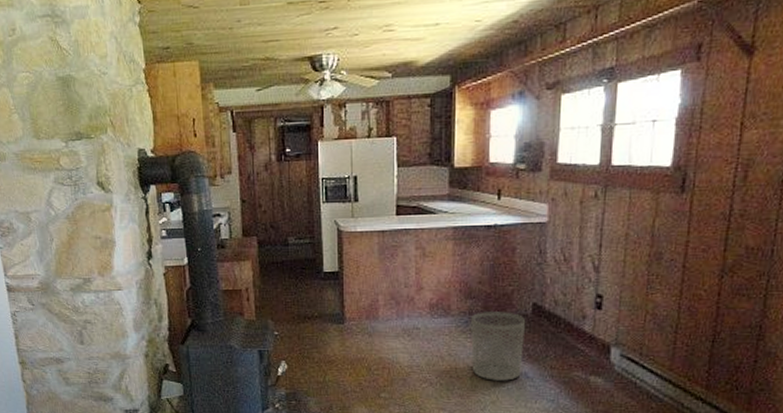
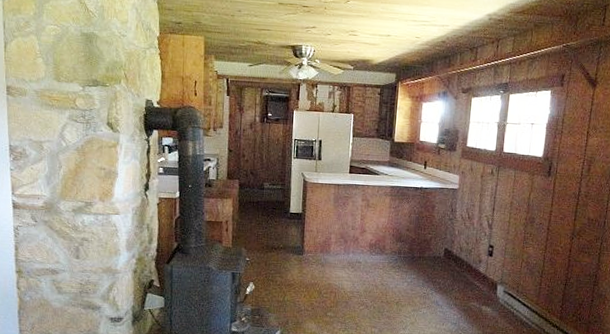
waste bin: present [471,312,526,381] -> none [398,252,440,307]

